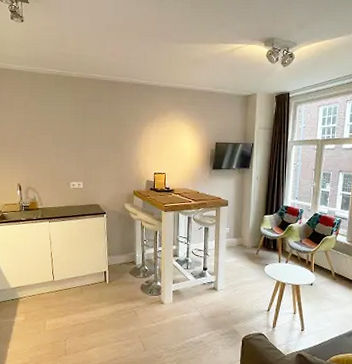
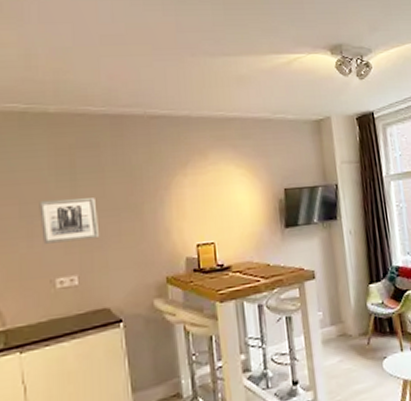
wall art: none [64,133,97,161] -> present [39,198,98,244]

